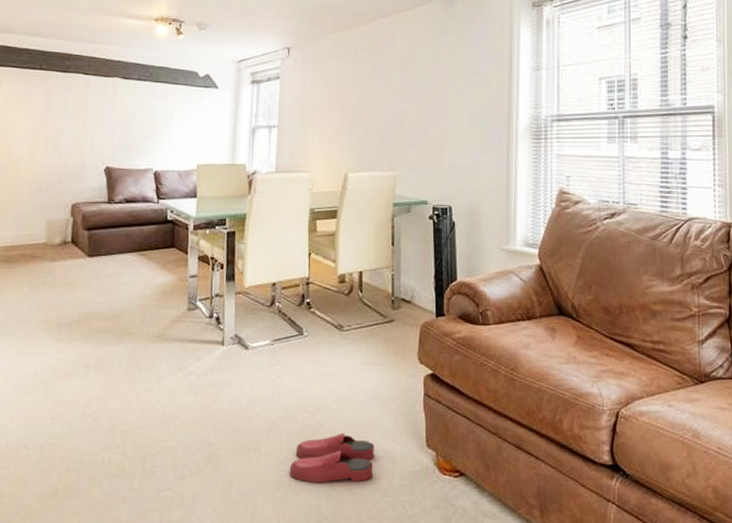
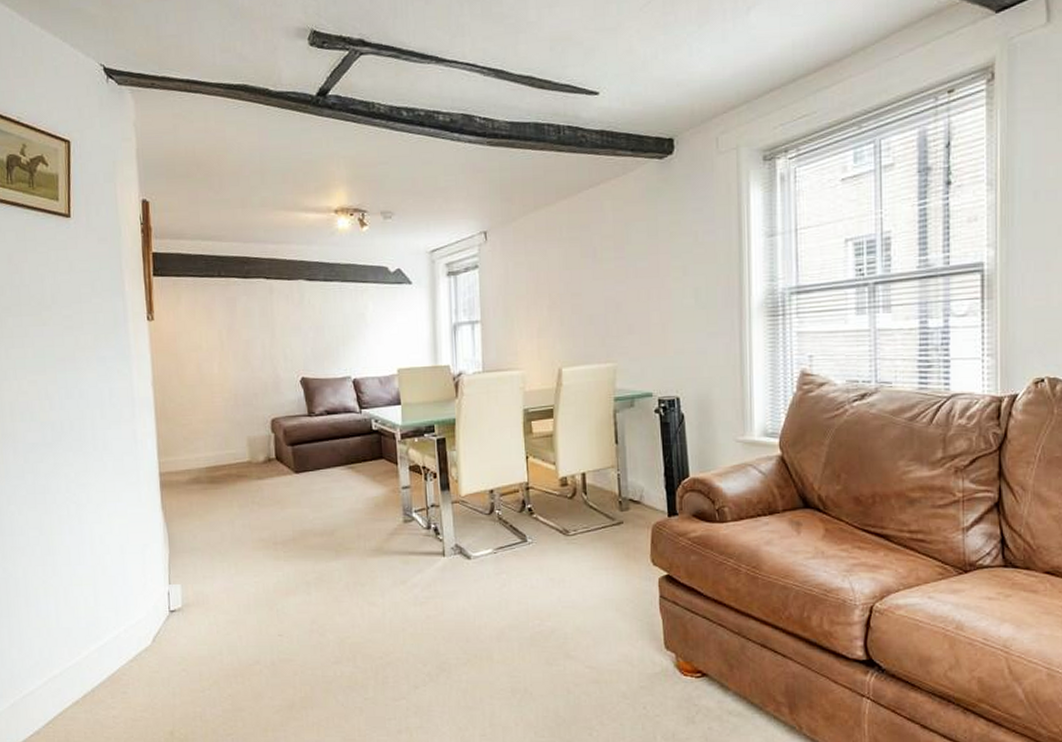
slippers: present [289,432,375,483] -> none [523,637,611,688]

